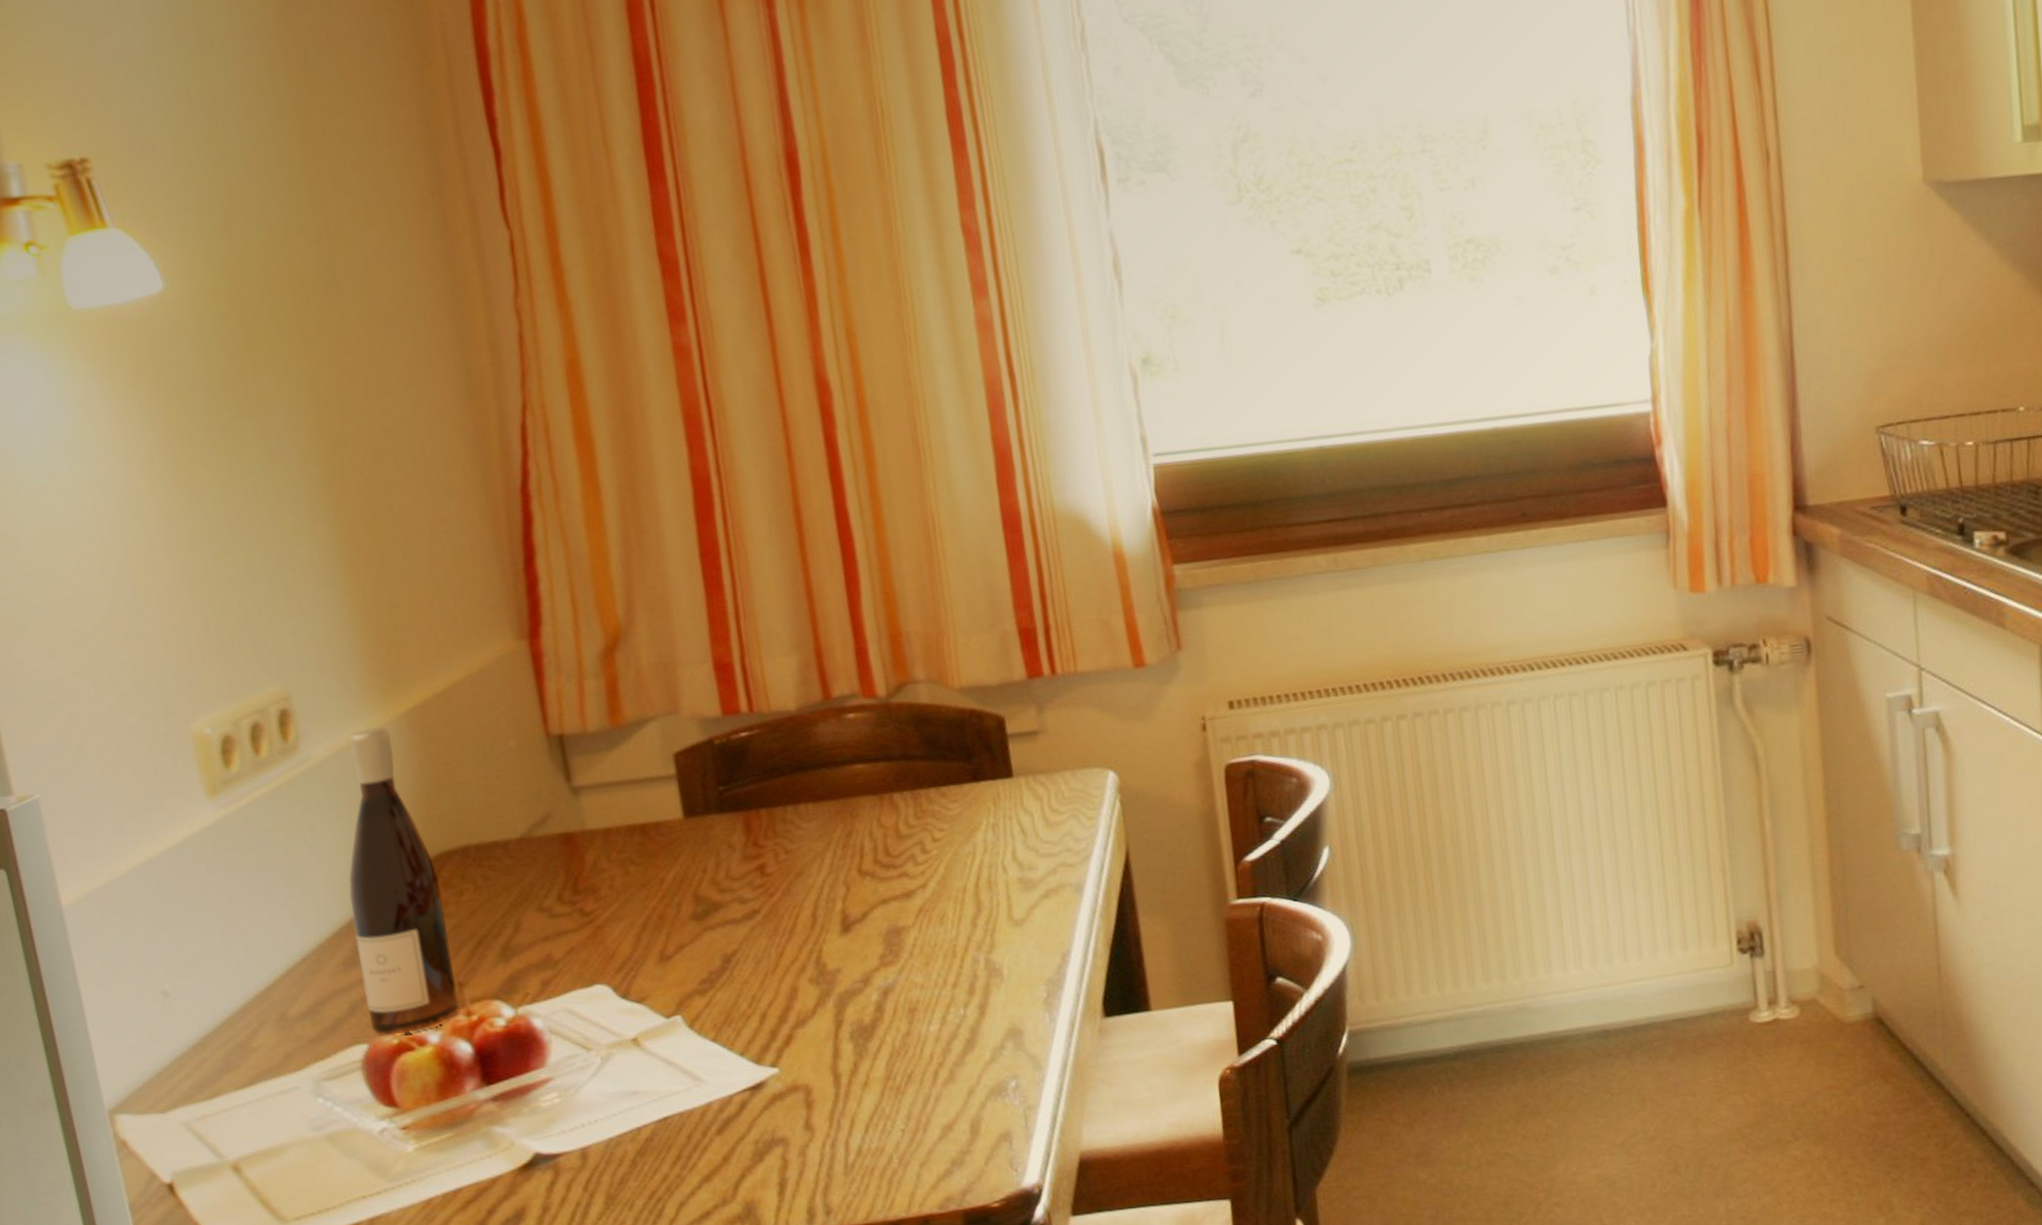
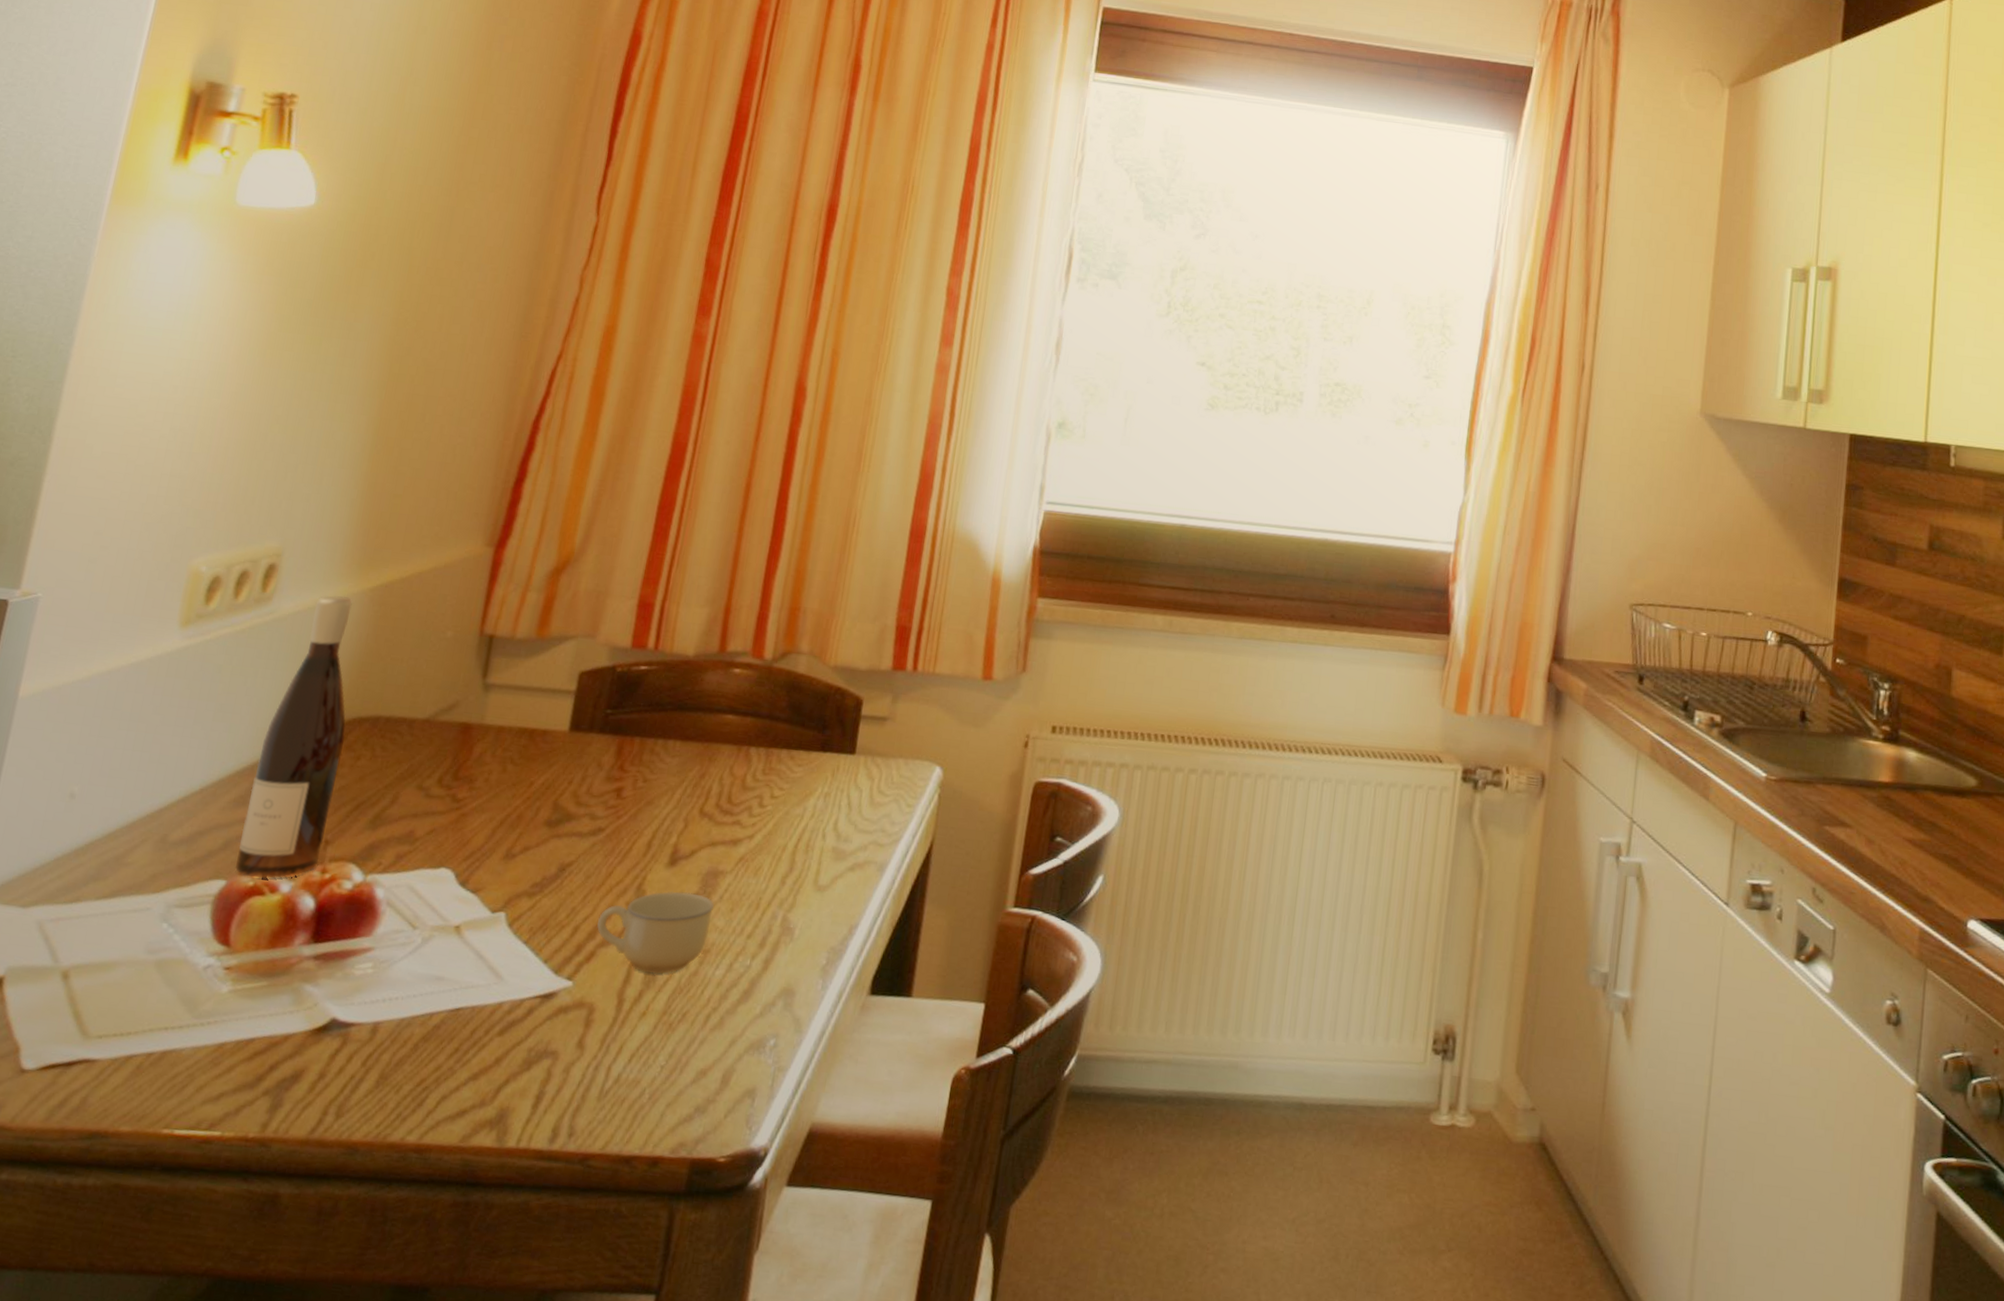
cup: none [783,955,911,1044] -> present [597,891,715,974]

